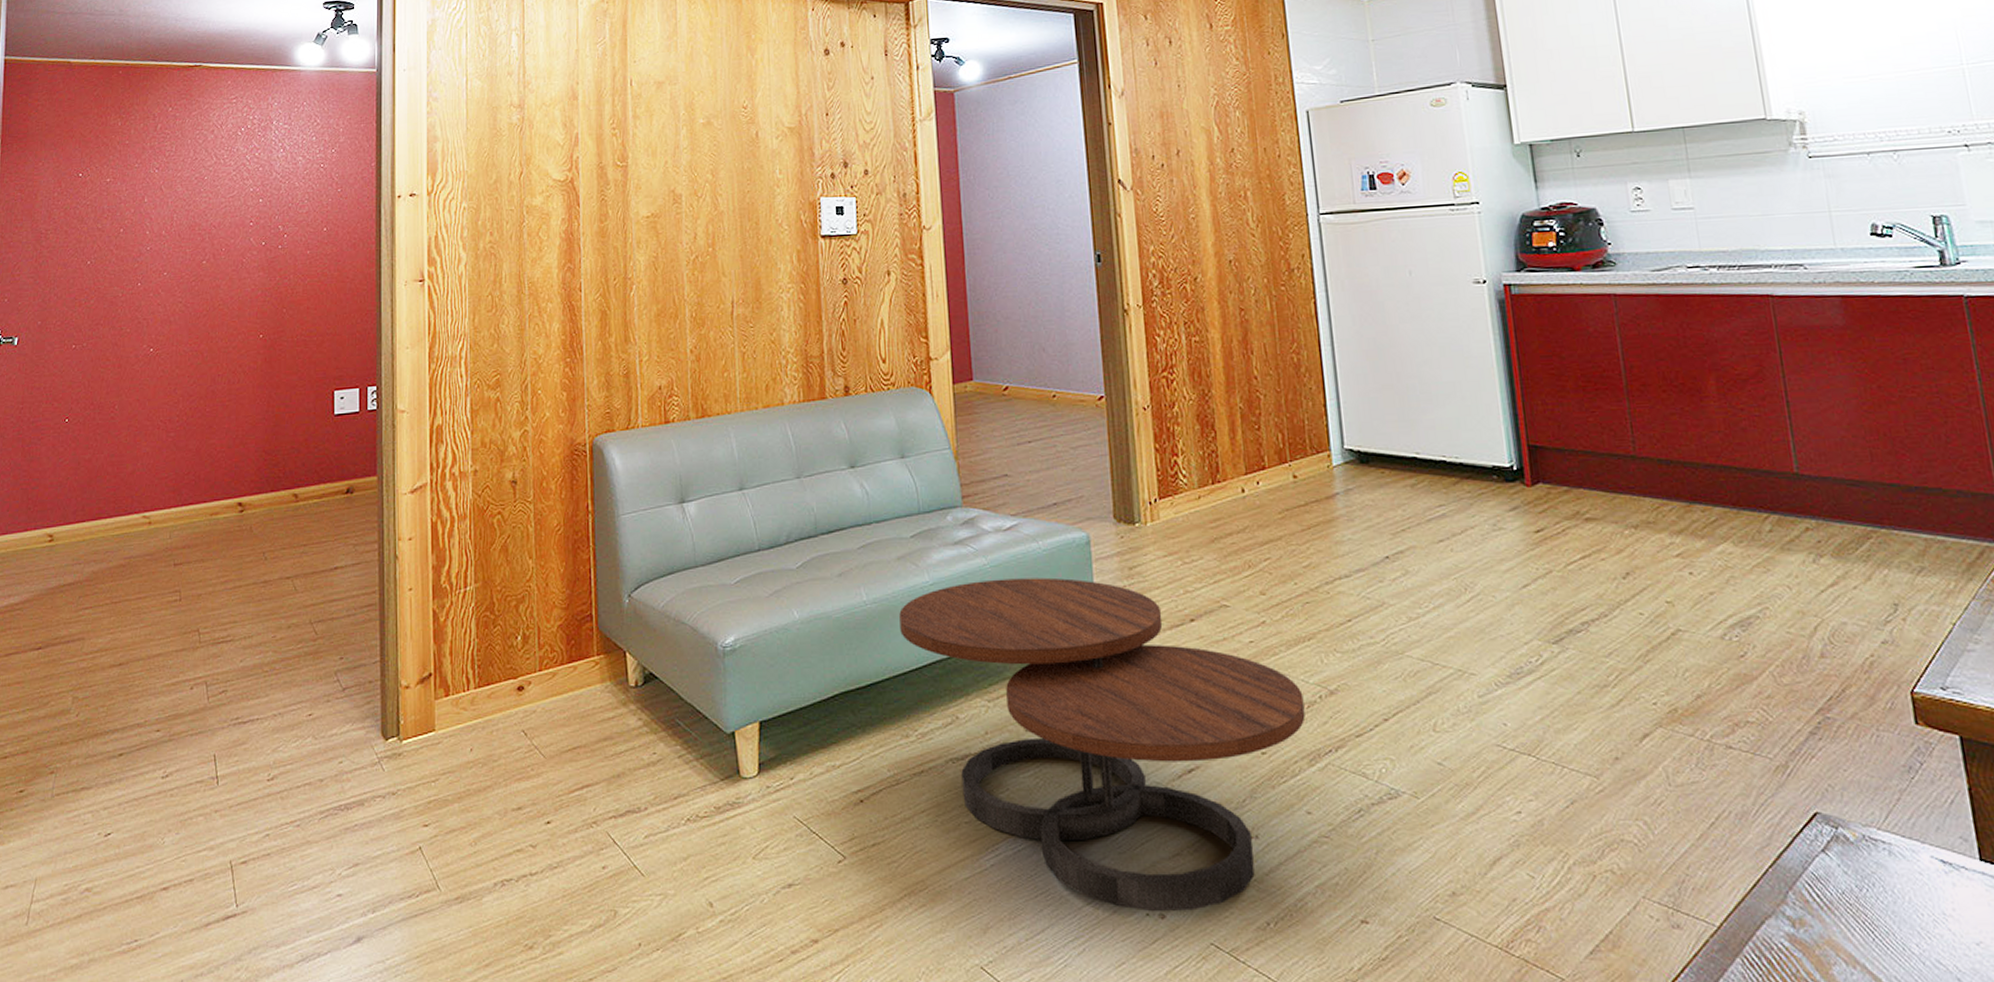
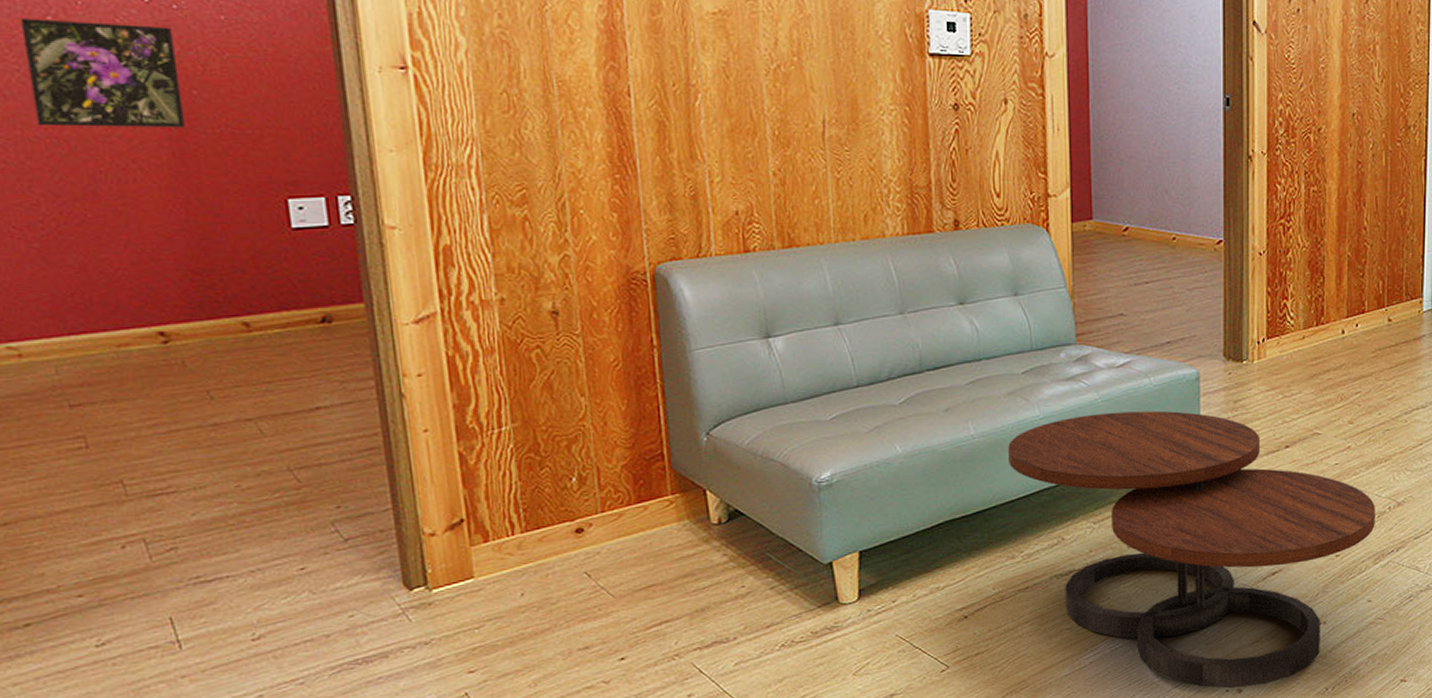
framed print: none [186,262,277,343] -> present [20,18,186,128]

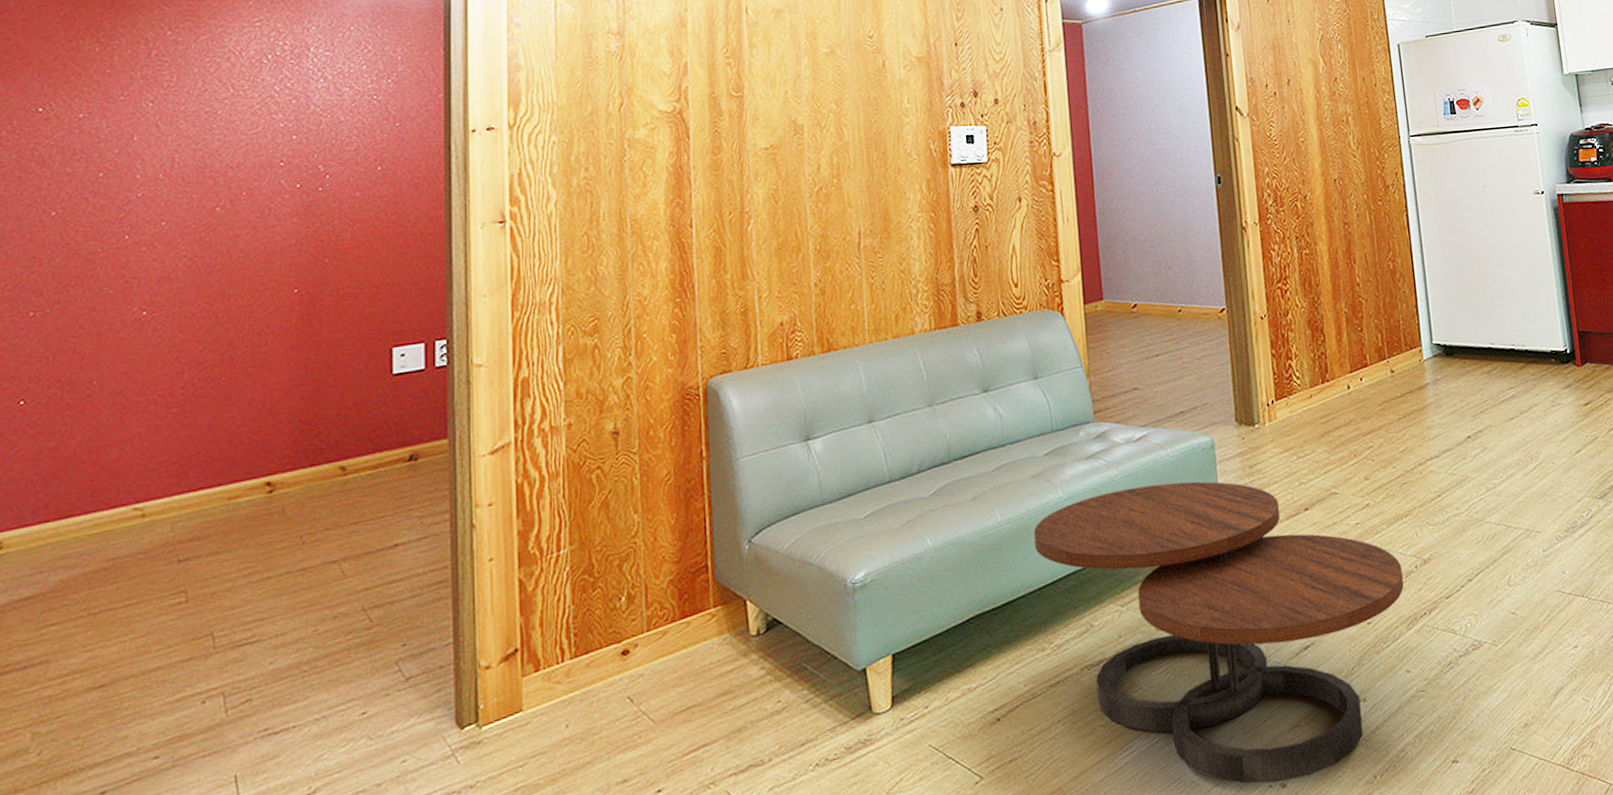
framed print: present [20,18,186,128] -> none [193,207,316,303]

